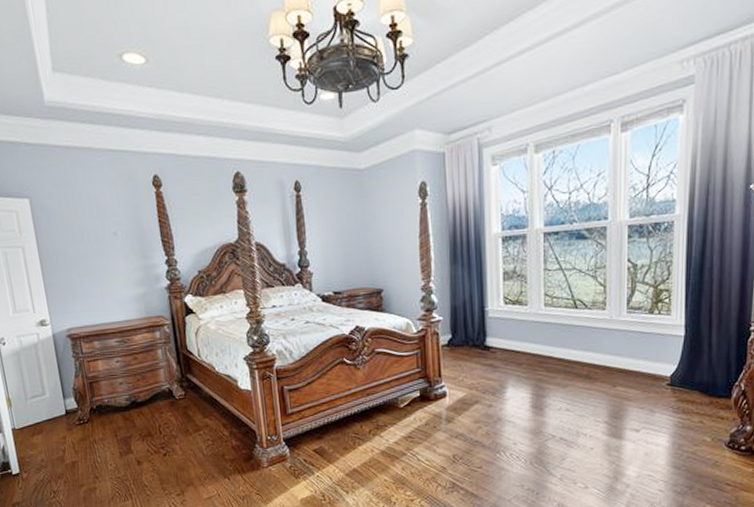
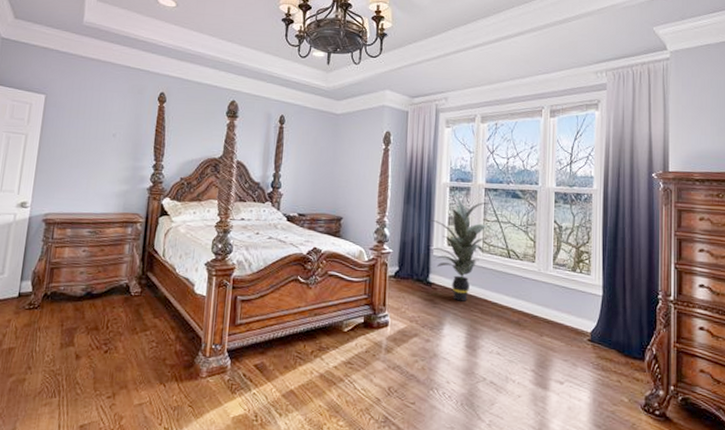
indoor plant: none [479,246,556,362] -> present [427,195,493,302]

